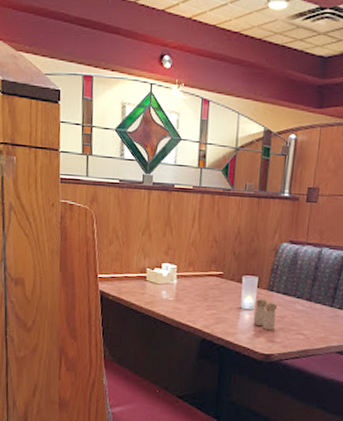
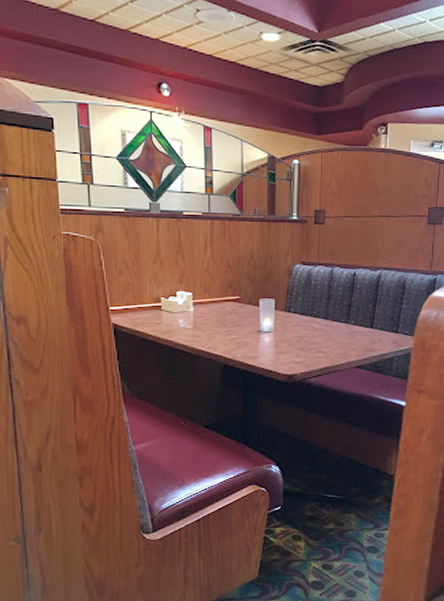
salt and pepper shaker: present [253,298,278,330] -> none [274,320,296,350]

